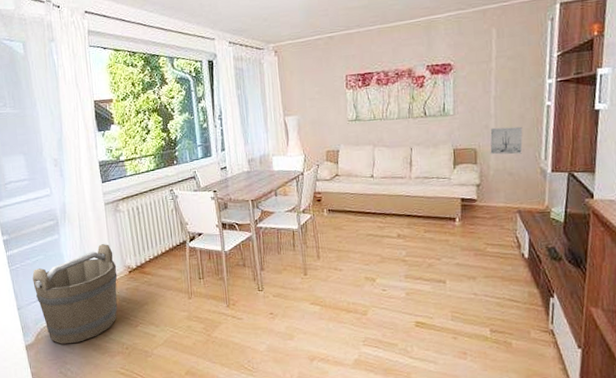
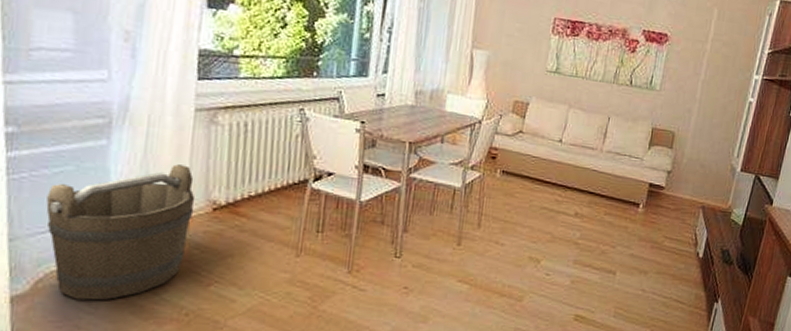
wall art: present [489,126,523,155] -> none [687,113,723,147]

